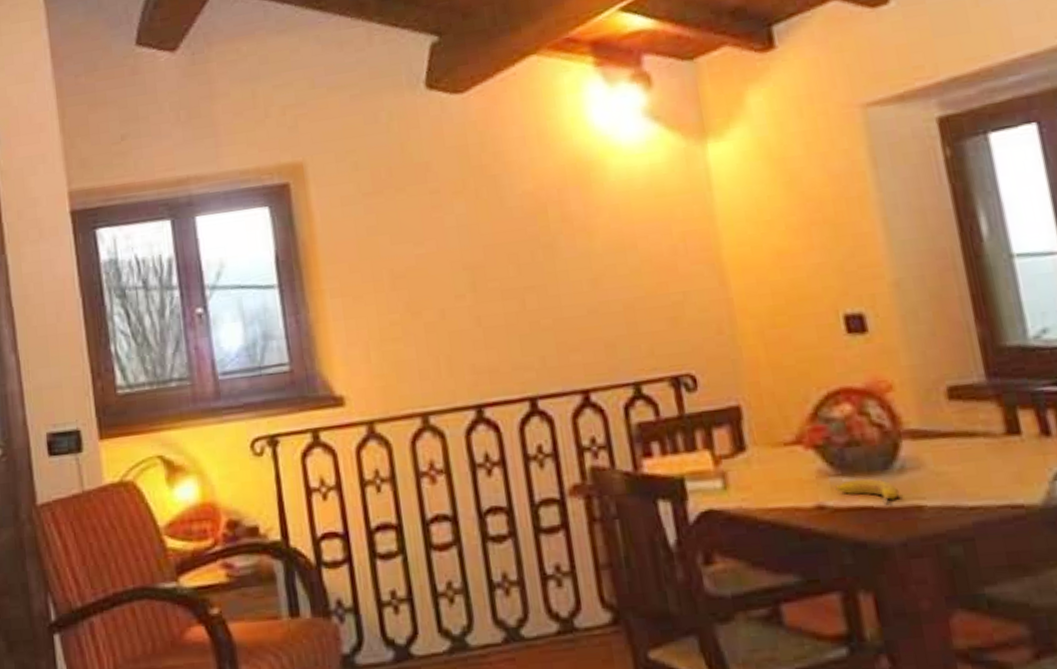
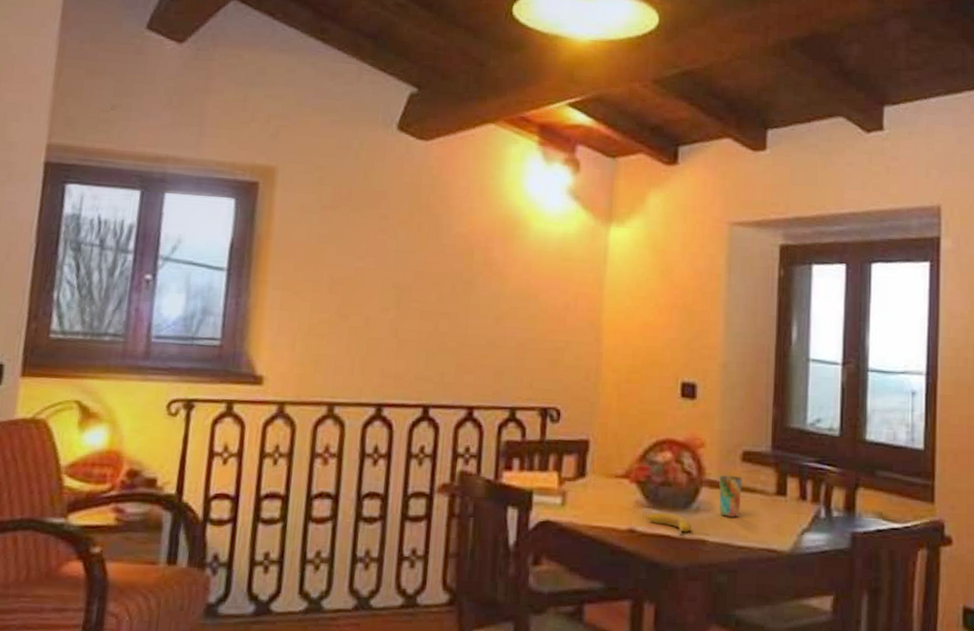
cup: none [922,419,962,473] -> present [719,475,744,517]

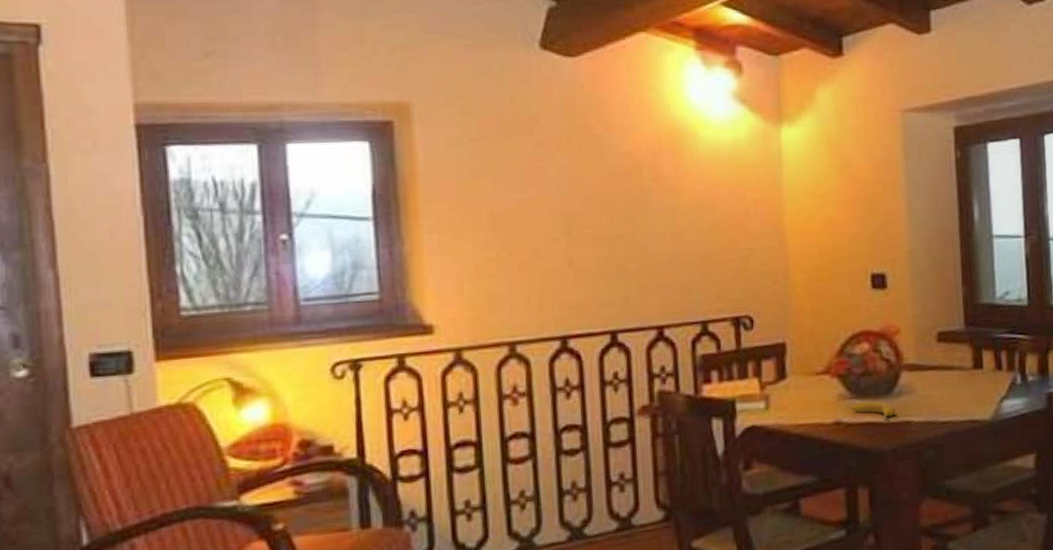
cup: present [719,475,744,517] -> none [918,356,941,397]

